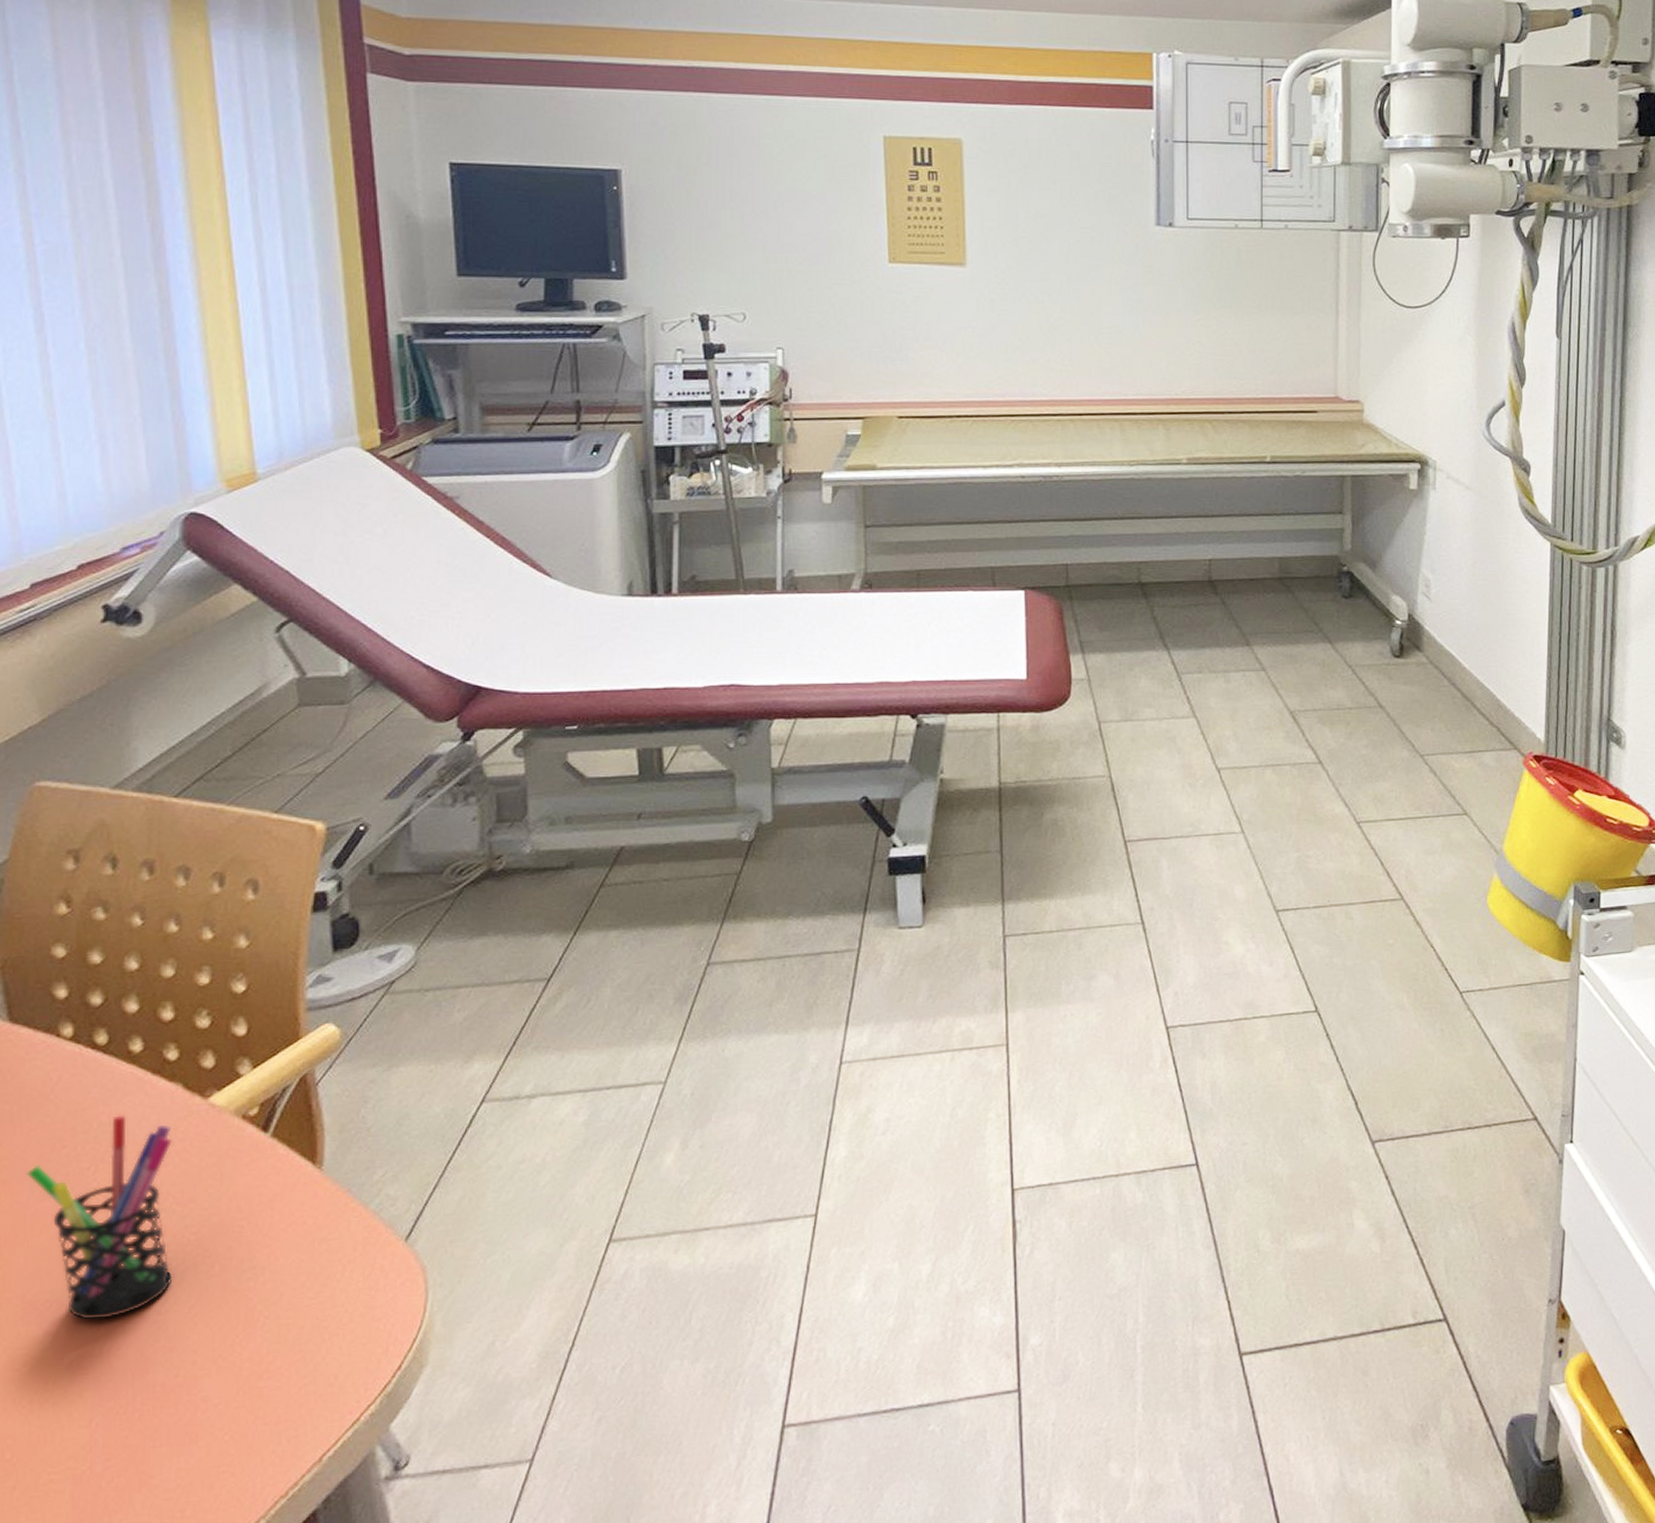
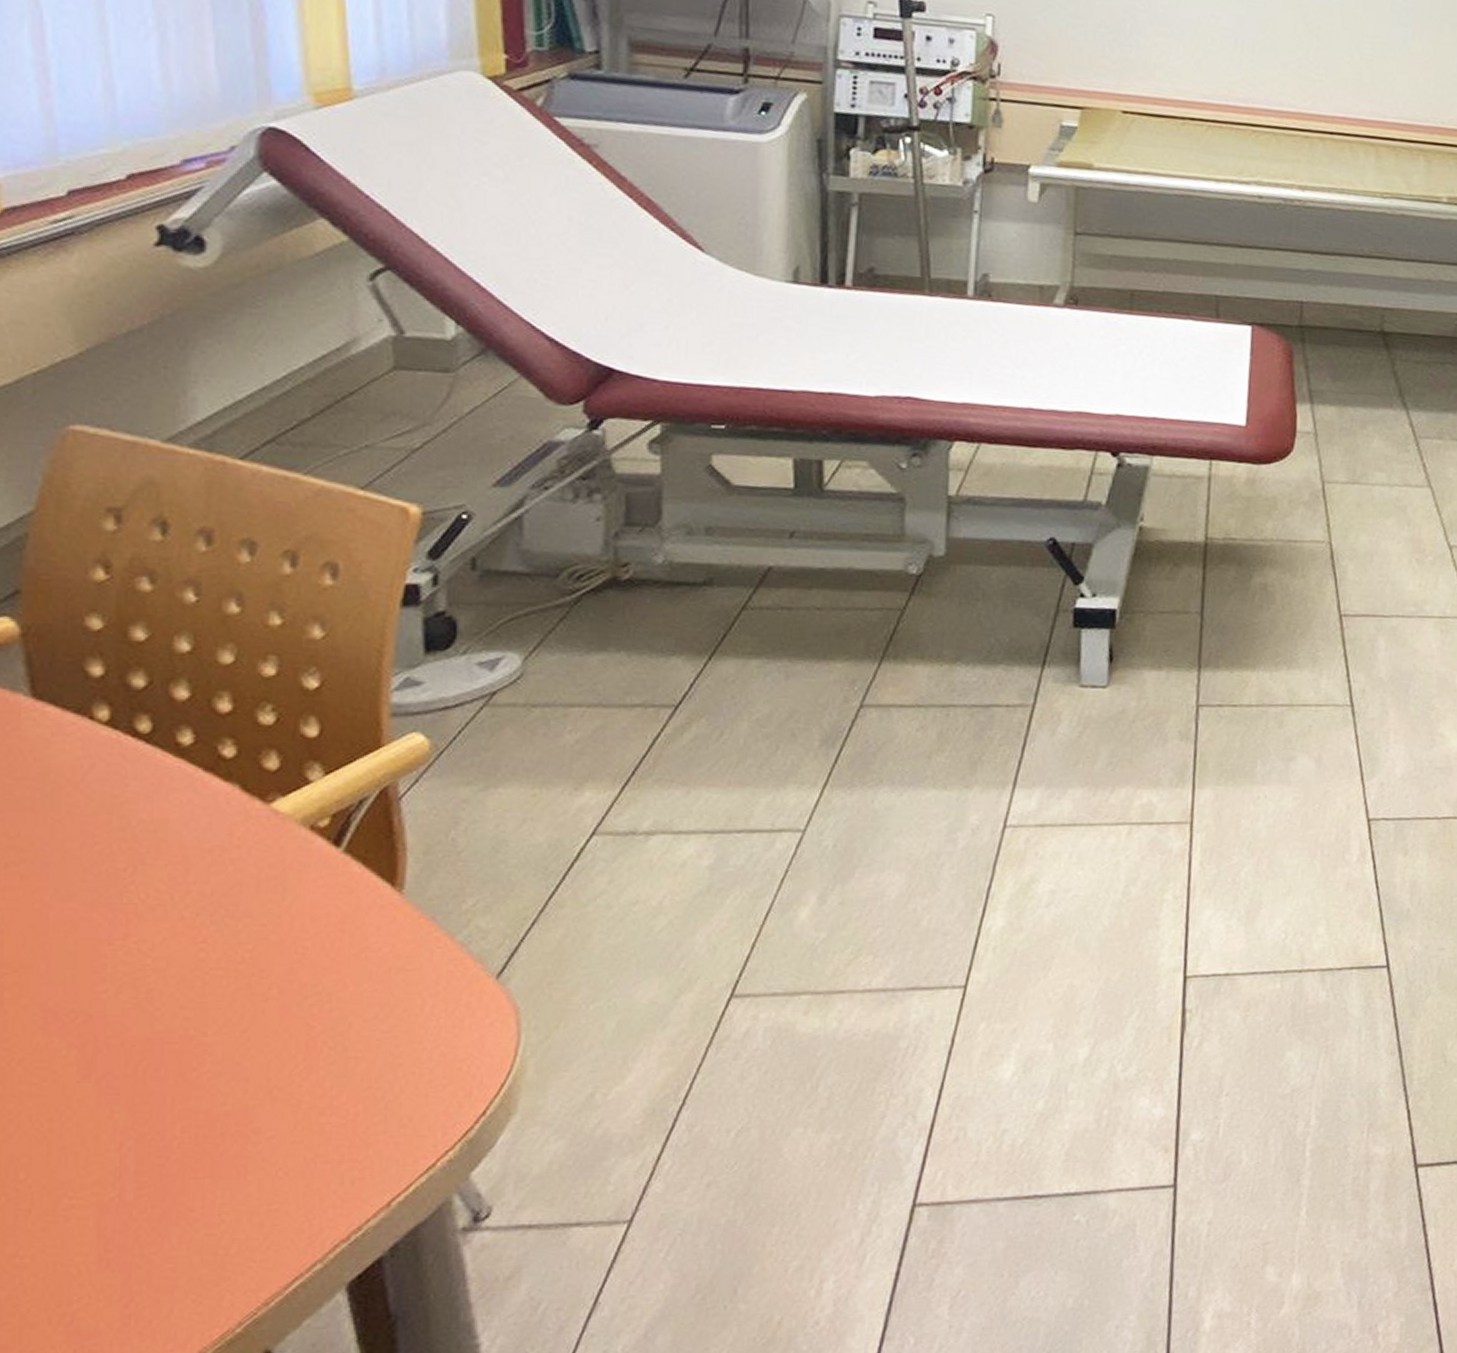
pen holder: present [26,1115,173,1320] -> none [50,813,226,1036]

